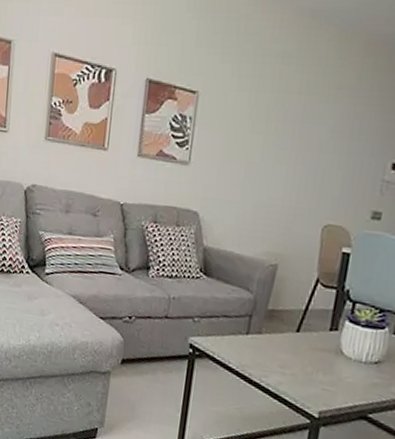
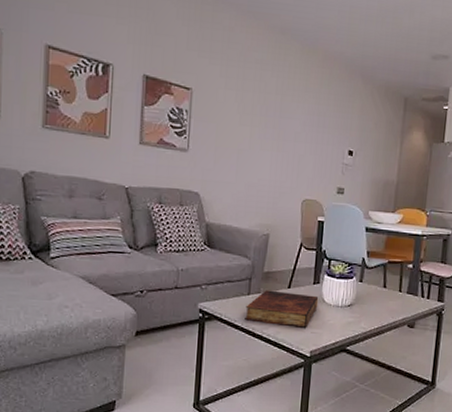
book: none [240,330,336,383] -> present [245,290,319,328]

